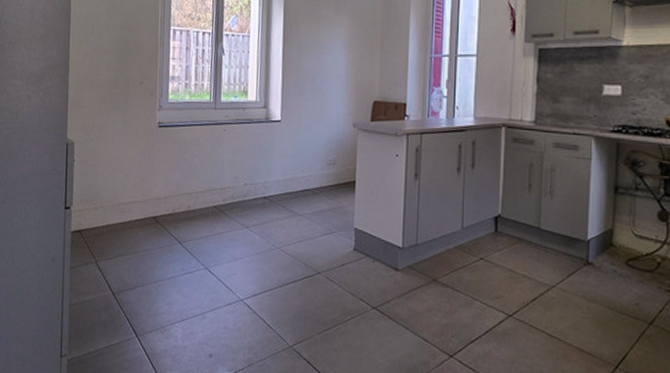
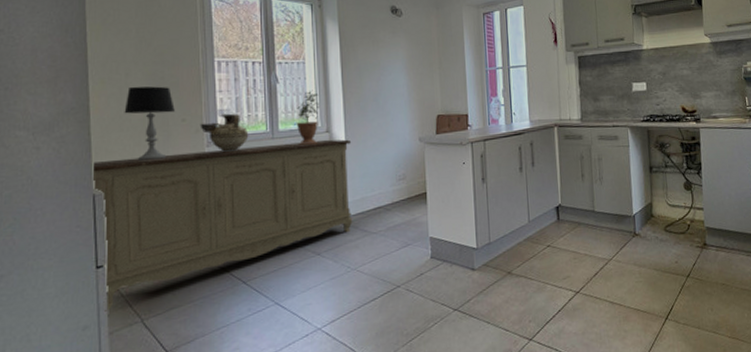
sideboard: none [68,113,287,248] -> present [93,139,353,312]
table lamp: none [95,48,135,117] -> present [124,86,175,160]
ceramic jug: none [154,80,195,118] -> present [200,113,249,153]
potted plant: none [236,64,260,118] -> present [296,90,319,145]

